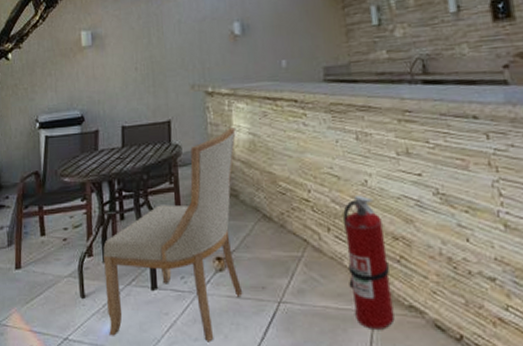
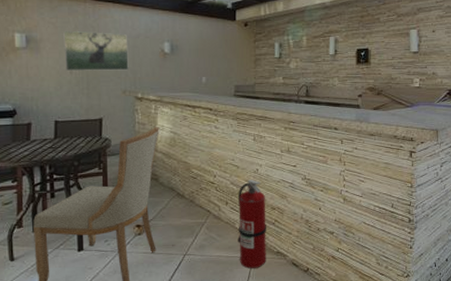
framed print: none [127,18,196,68] -> present [63,30,129,72]

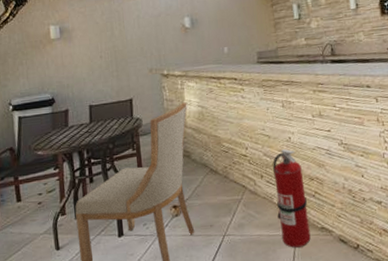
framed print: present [63,30,129,72] -> none [92,14,153,56]

